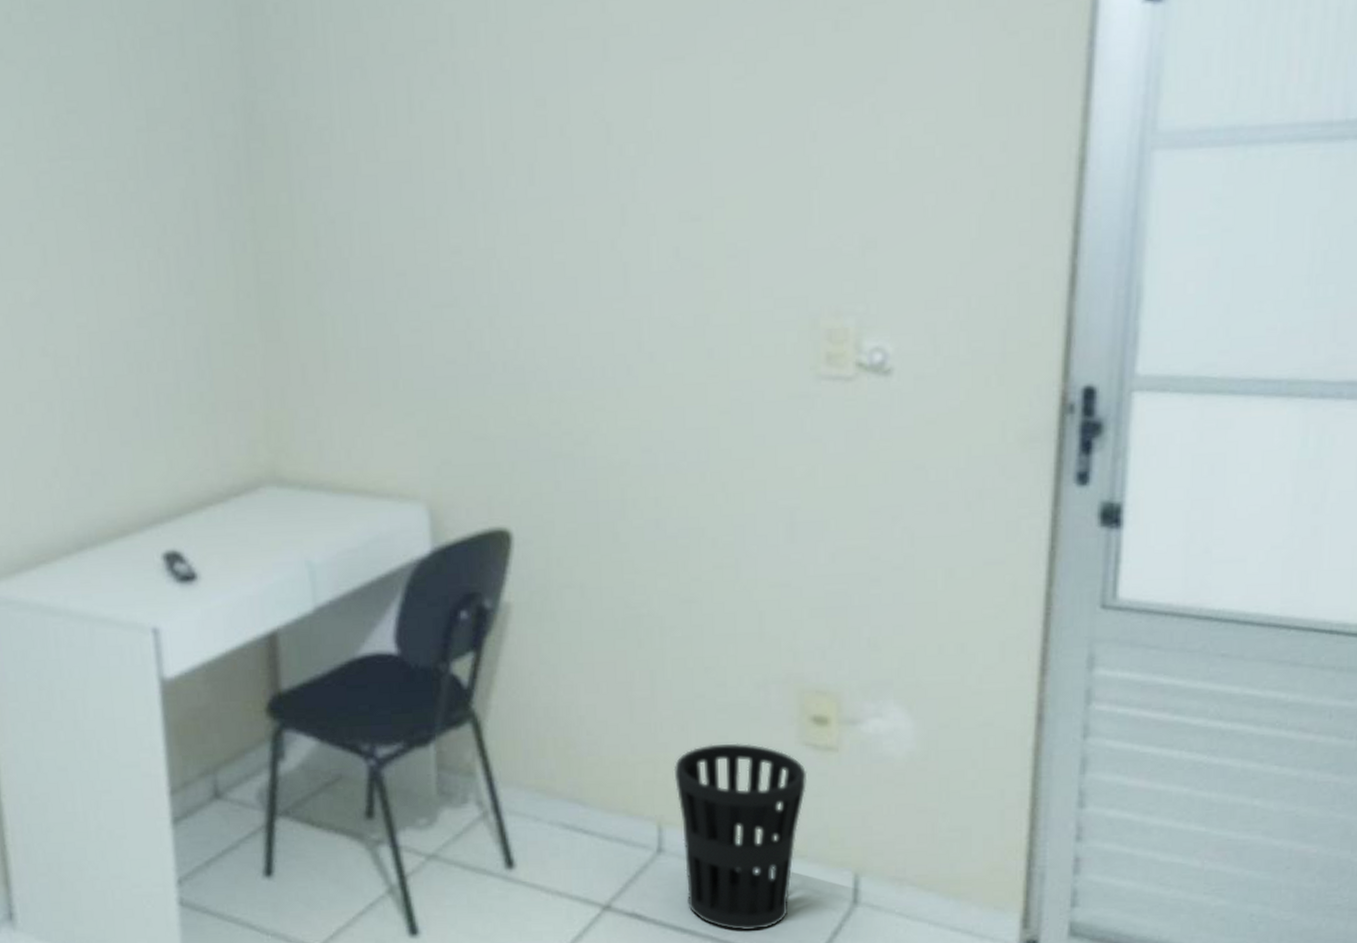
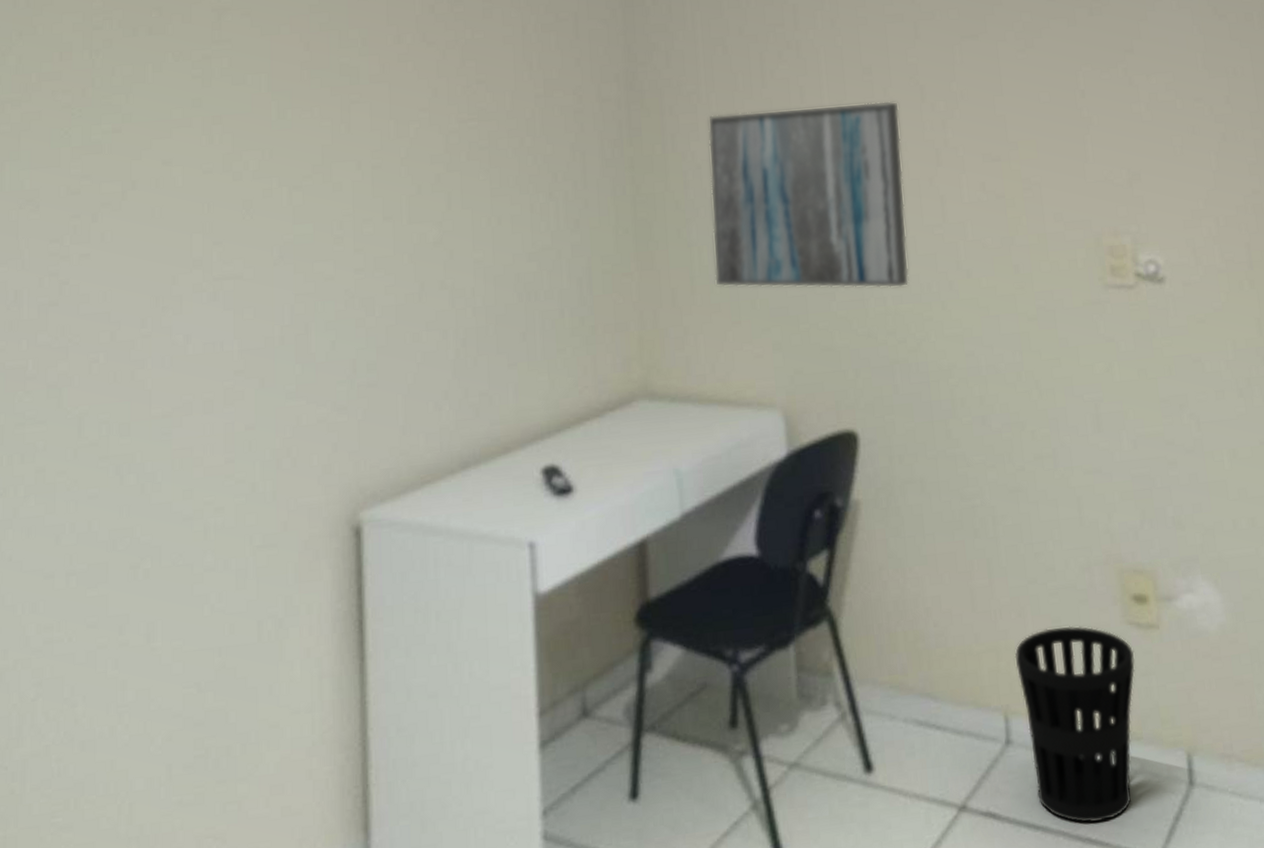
wall art: none [342,142,580,372] -> present [707,101,909,288]

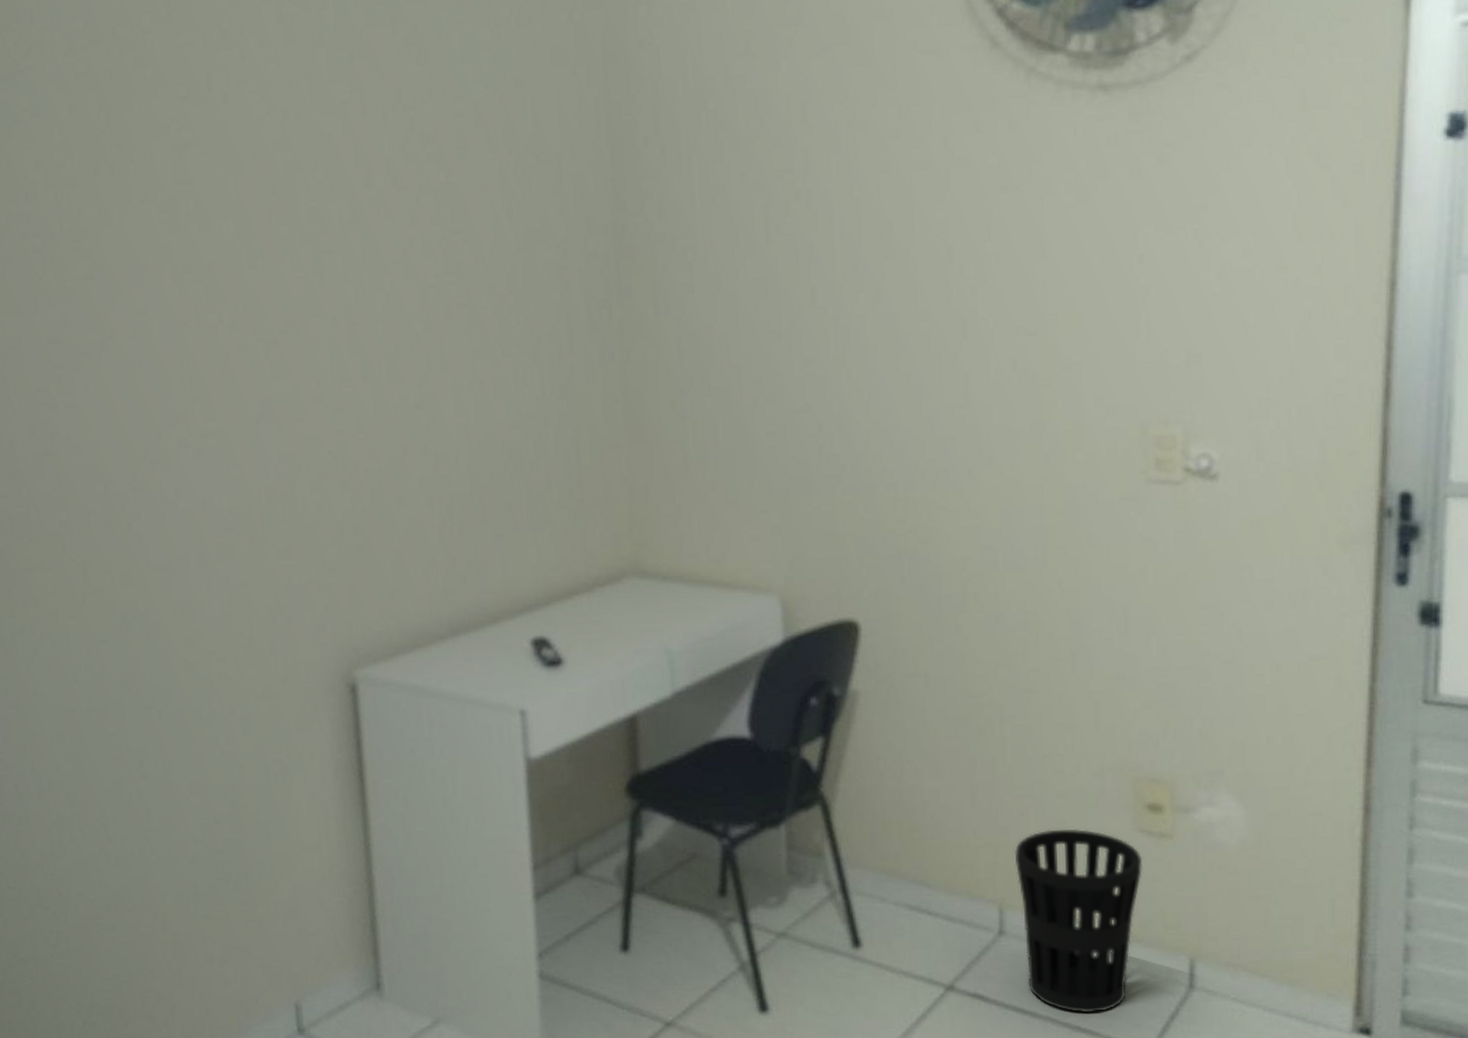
wall art: present [707,101,909,288] -> none [704,263,924,473]

